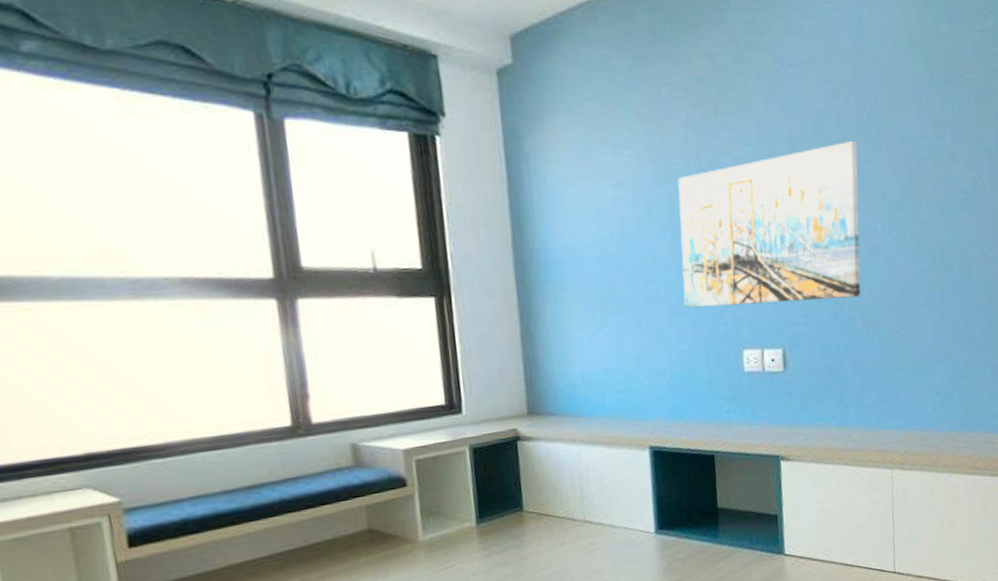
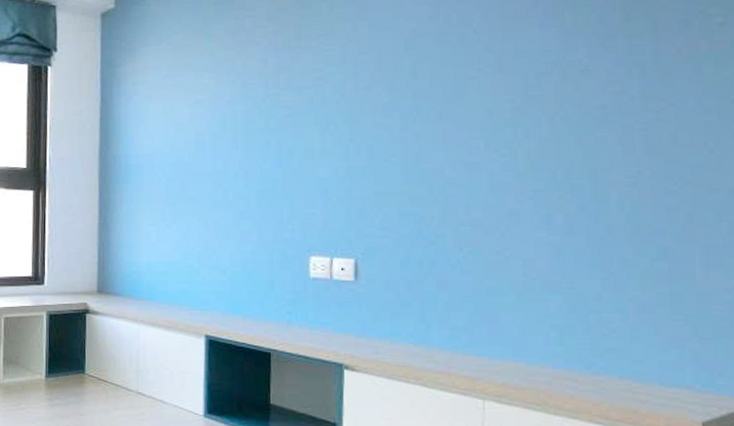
wall art: present [677,140,861,309] -> none [251,58,458,214]

